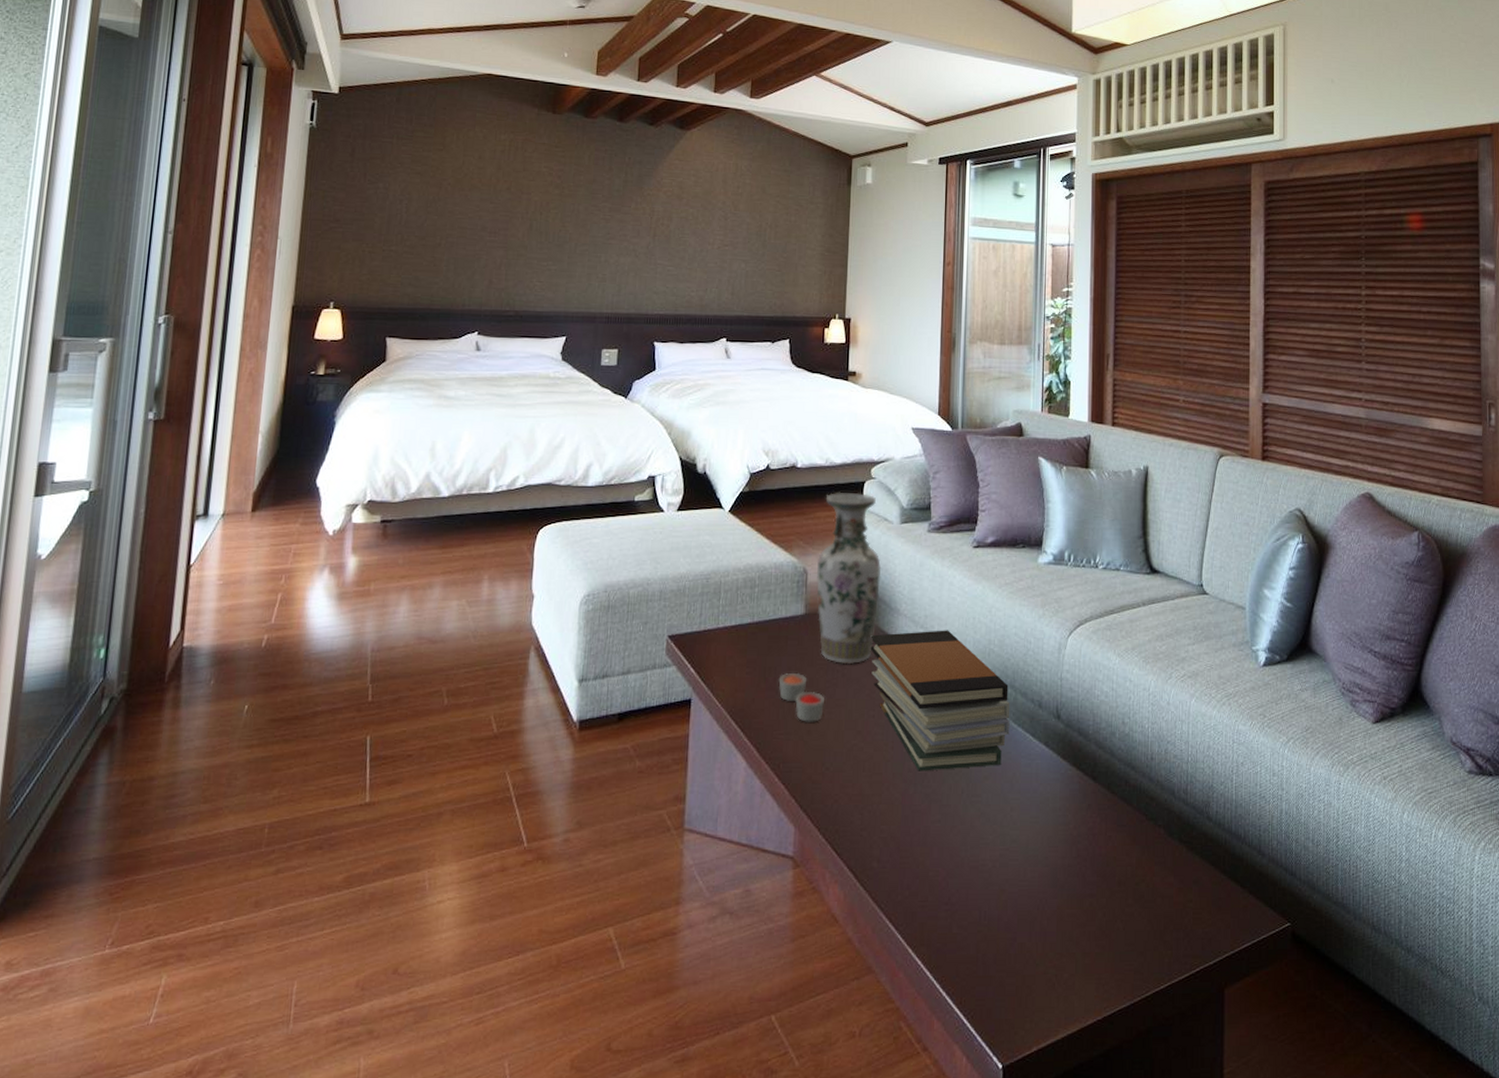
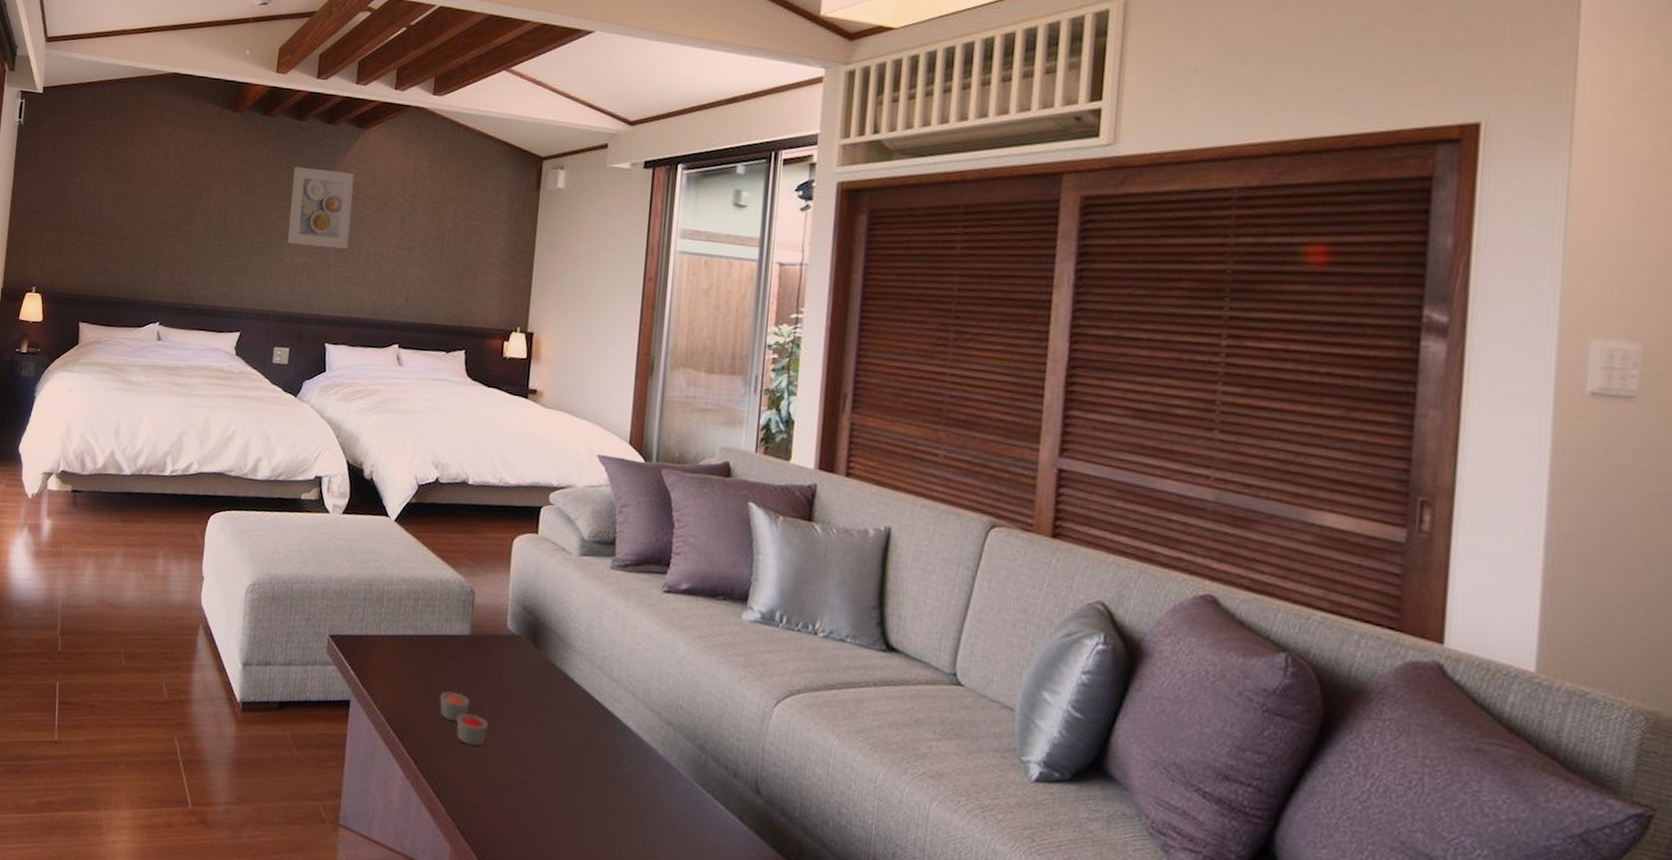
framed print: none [613,168,678,247] -> present [287,166,355,249]
vase: present [816,491,881,664] -> none [483,514,556,694]
book stack: present [870,630,1010,771] -> none [539,667,699,830]

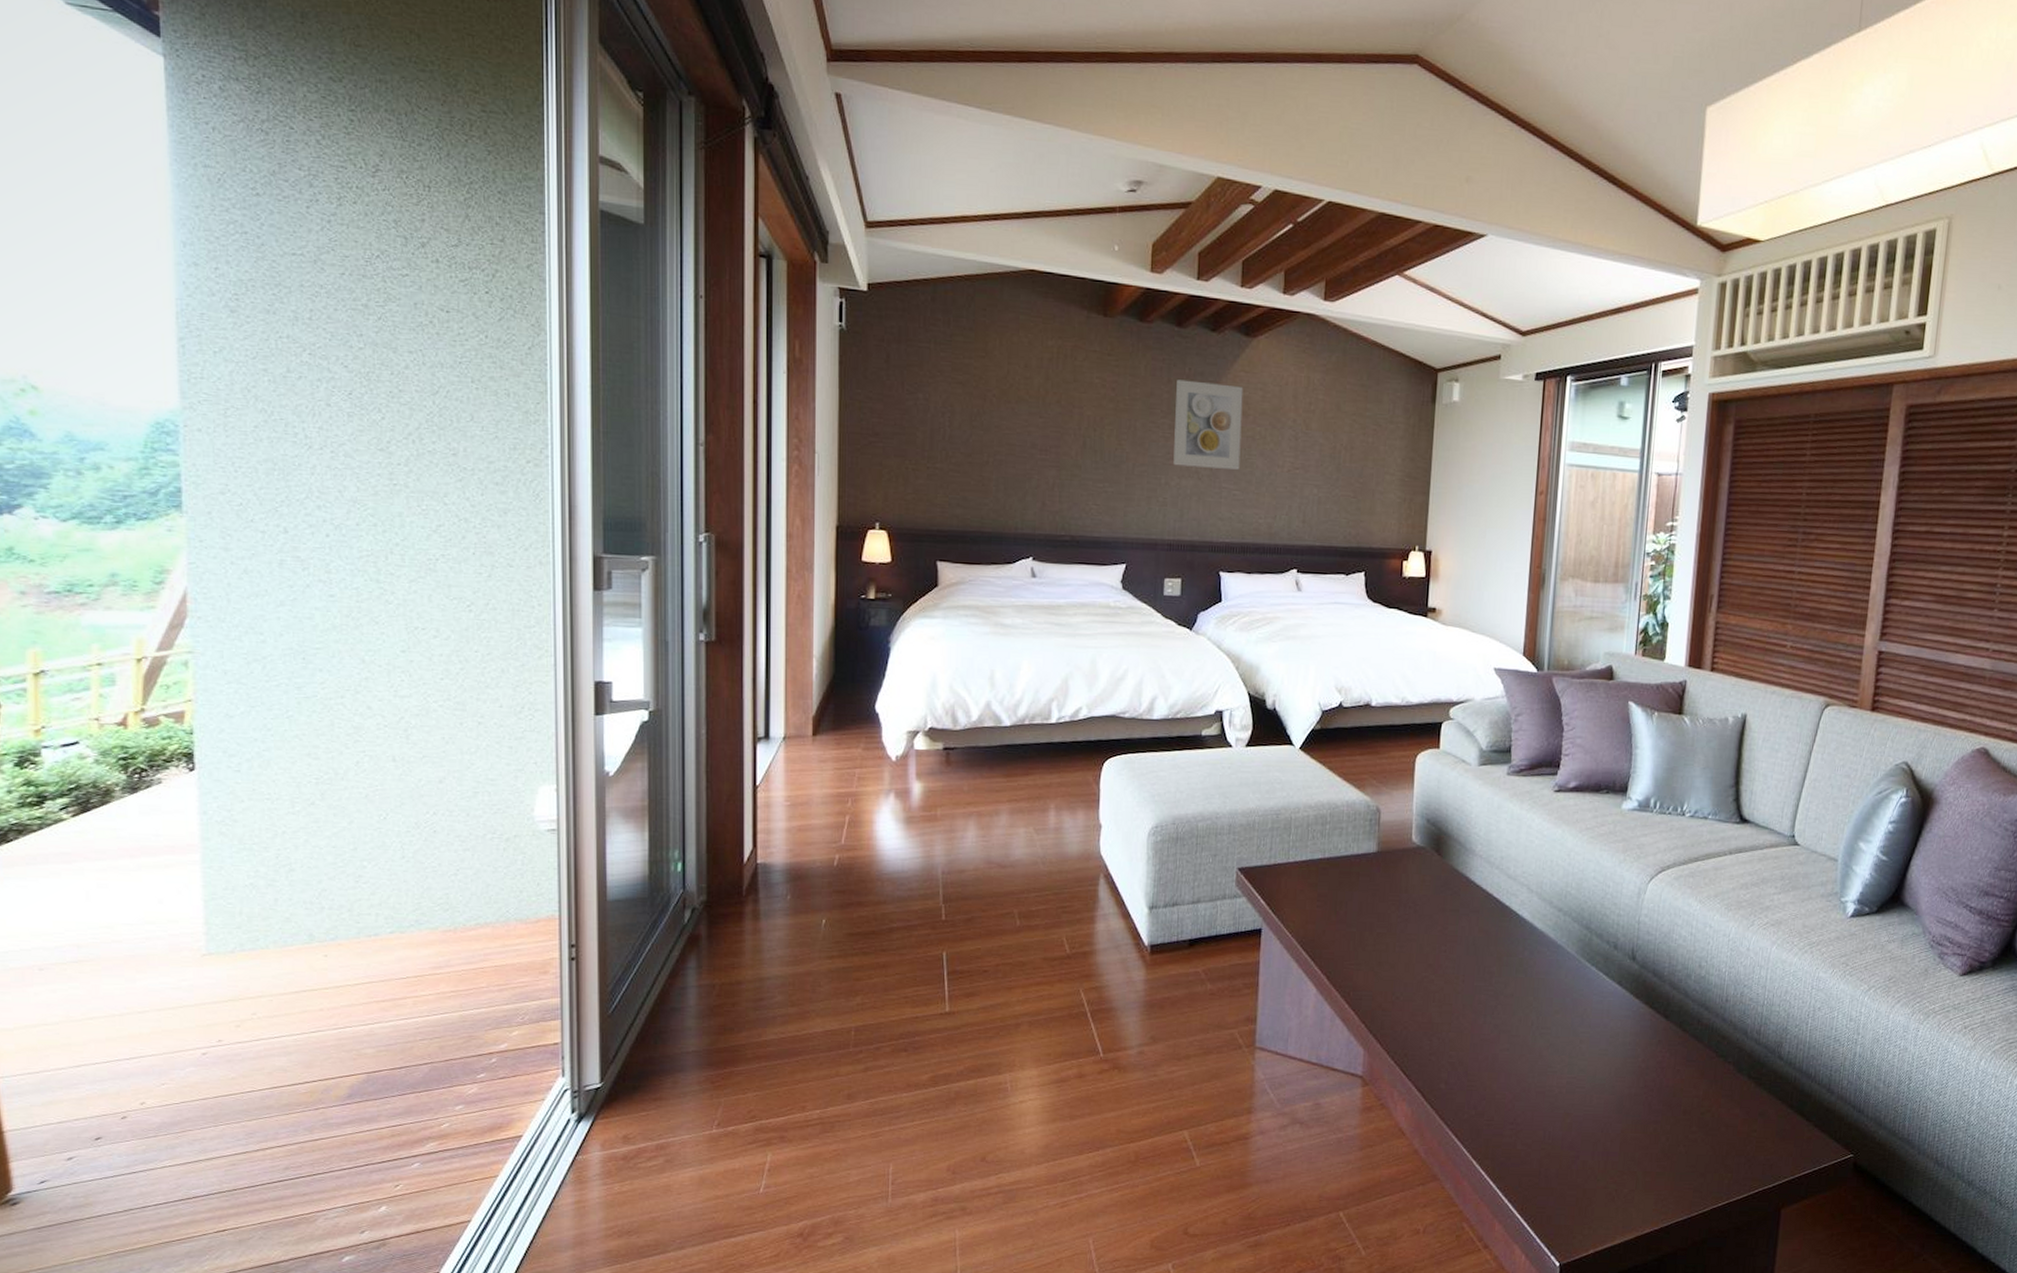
candle: present [440,691,488,746] -> none [1349,908,1396,955]

